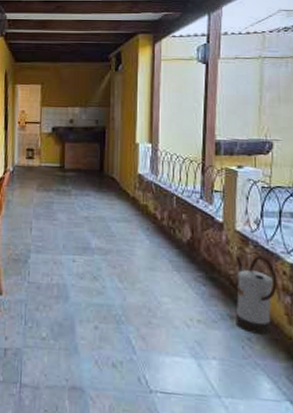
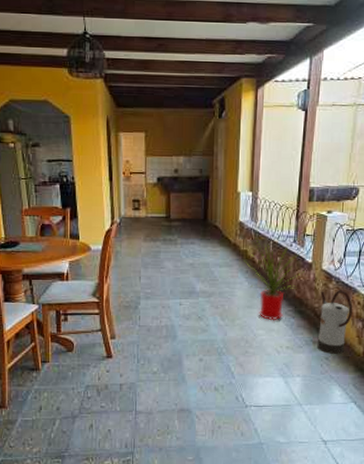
house plant: none [144,191,215,288] -> present [244,237,305,321]

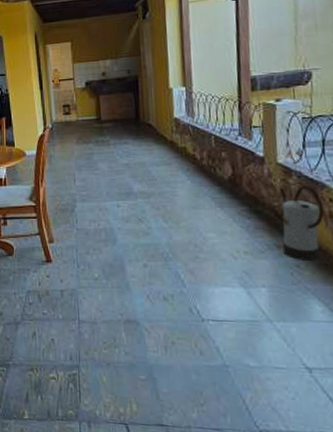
house plant: present [244,237,305,321] -> none [183,133,256,223]

